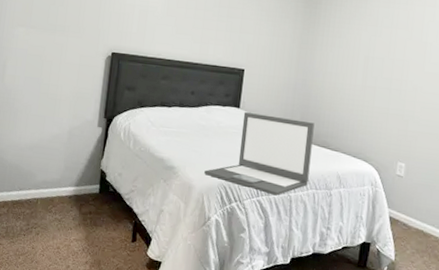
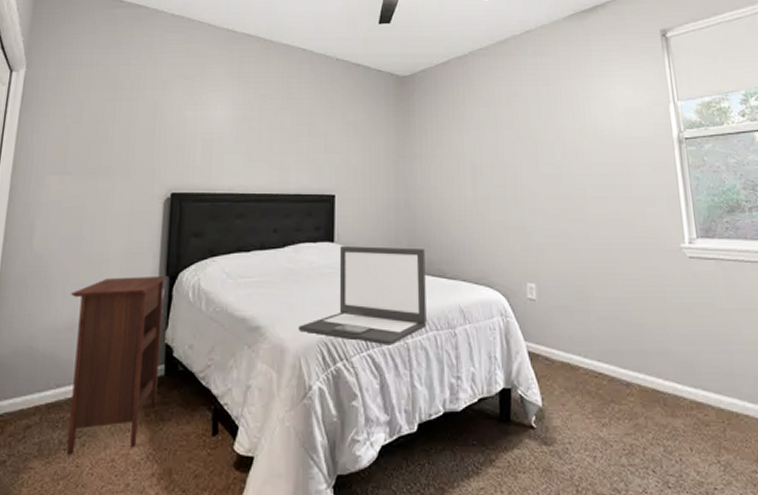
nightstand: none [26,114,104,241] -> present [67,276,166,456]

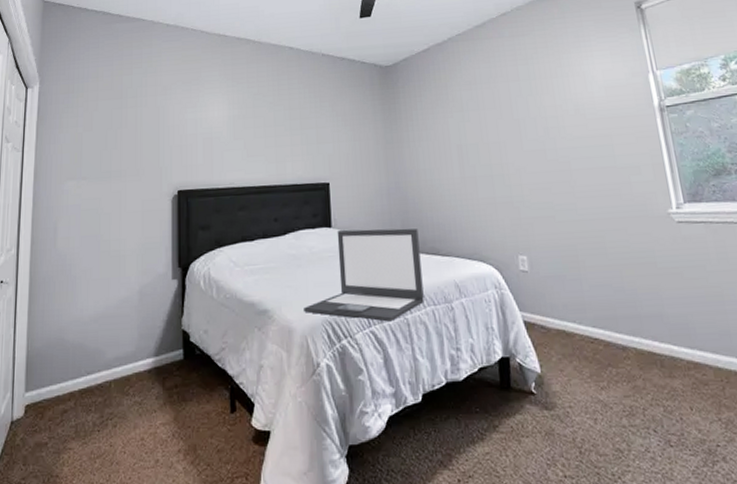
nightstand: present [67,276,166,456] -> none [94,268,178,436]

